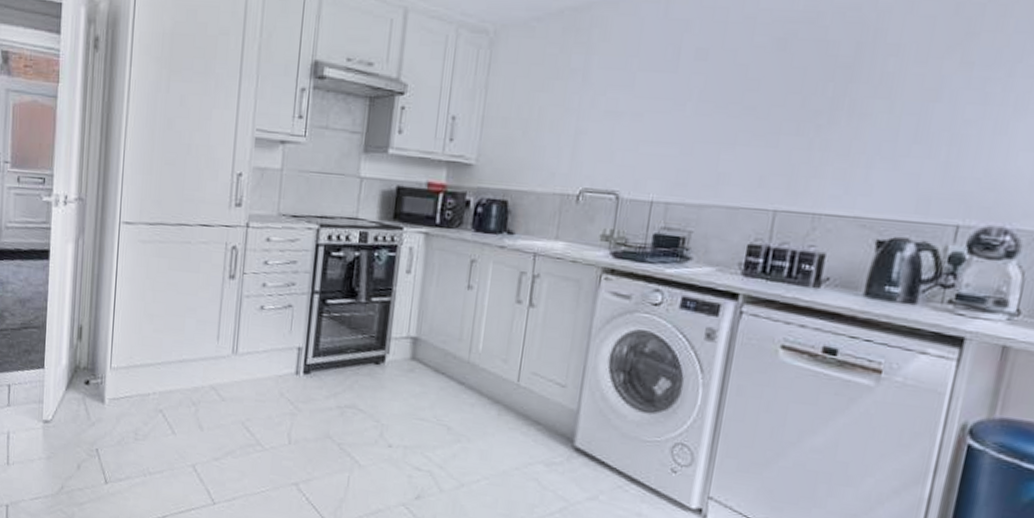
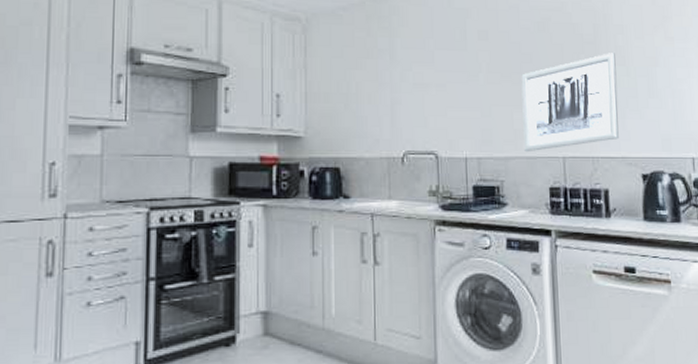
wall art: none [725,81,879,201] -> present [521,53,619,153]

